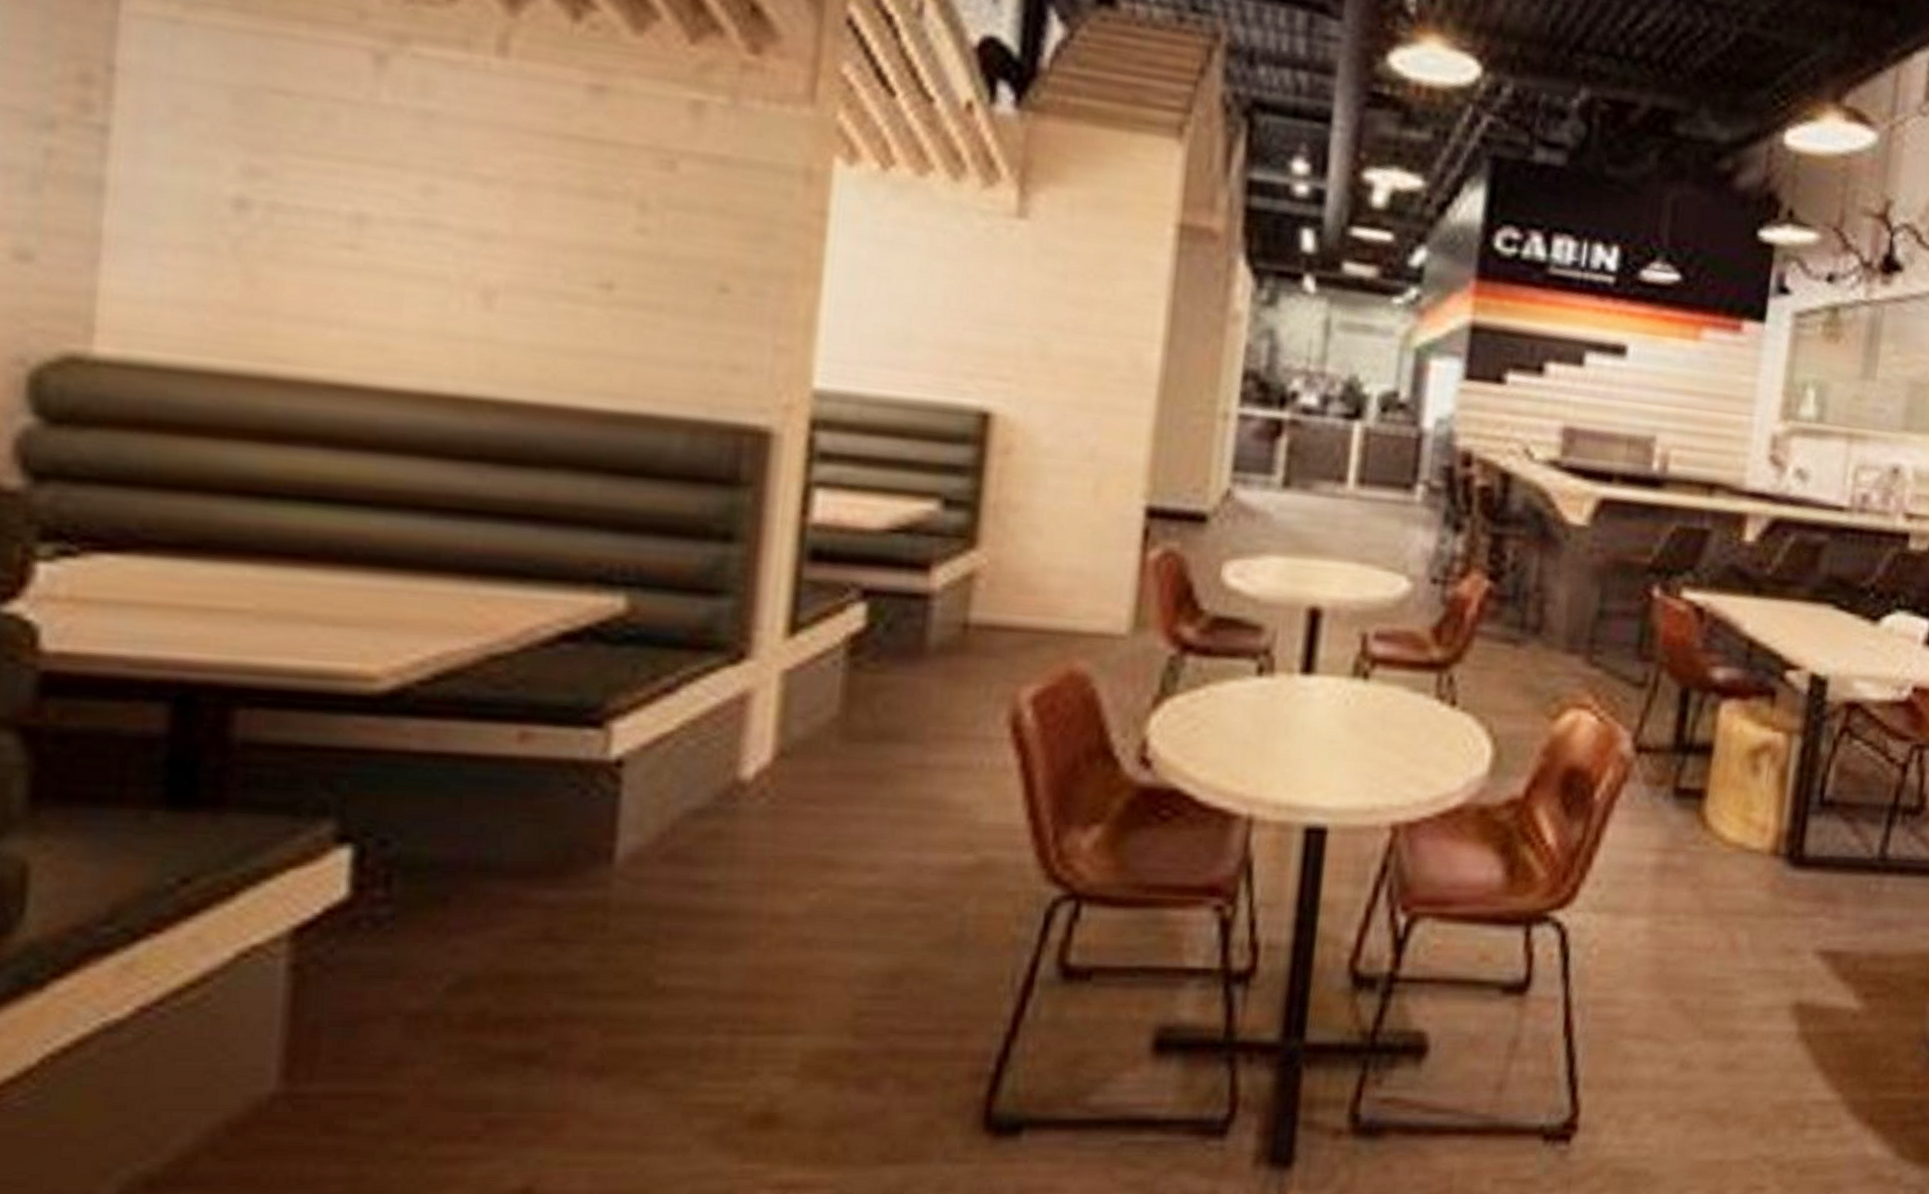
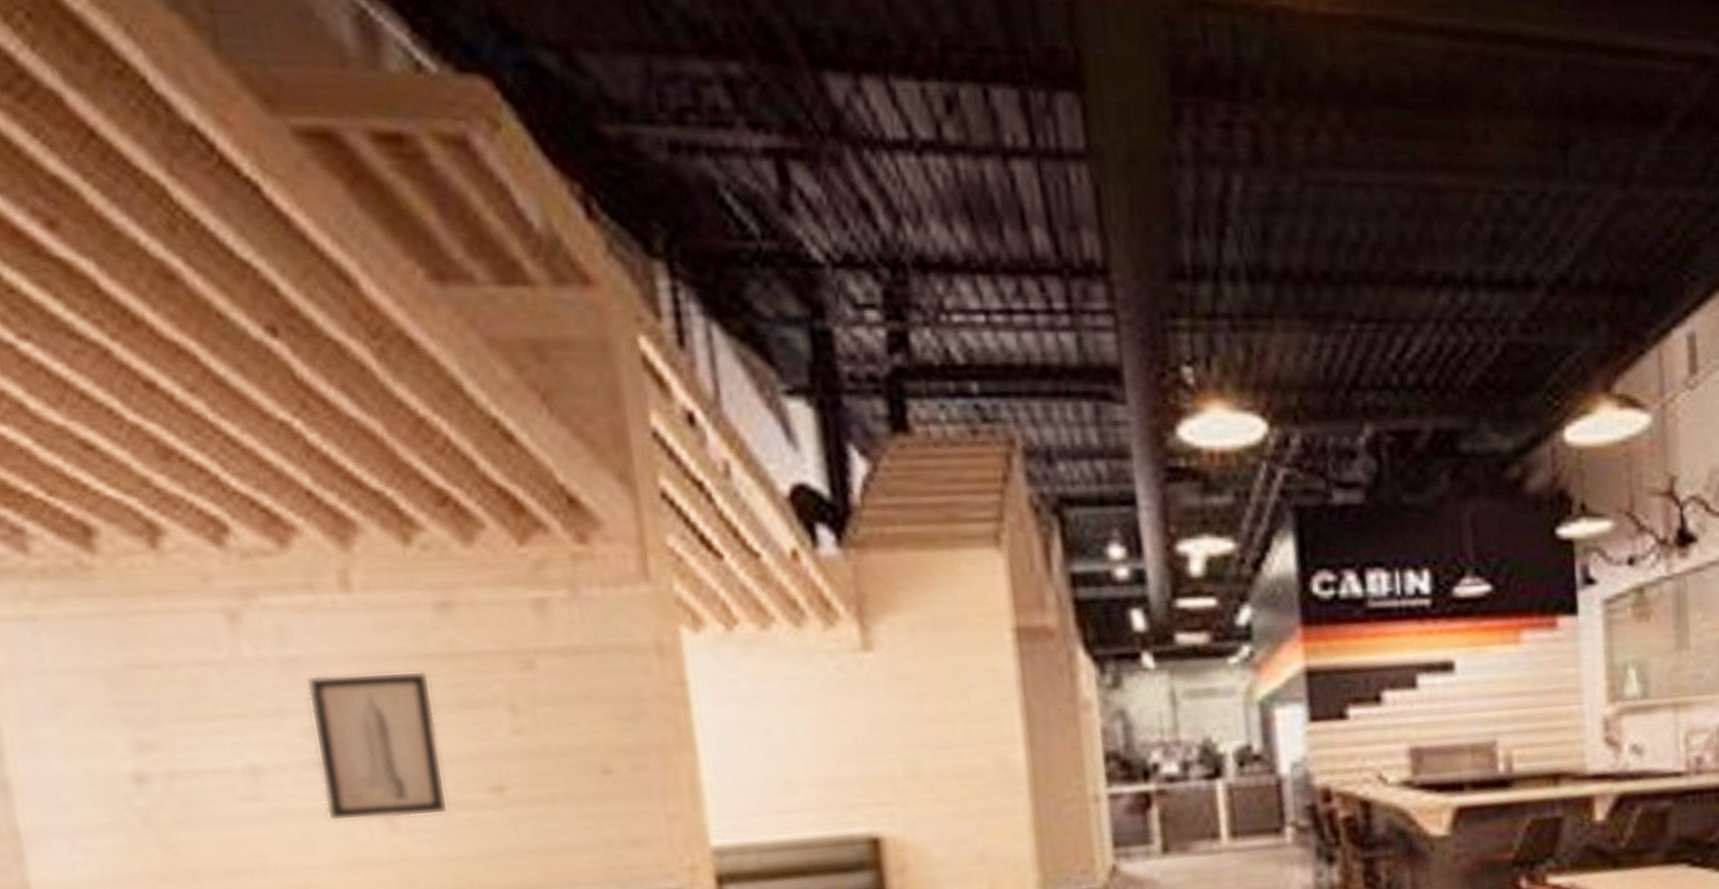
wall art: none [423,134,565,302] -> present [306,670,449,822]

